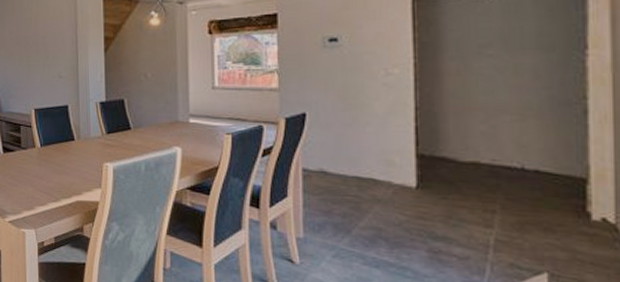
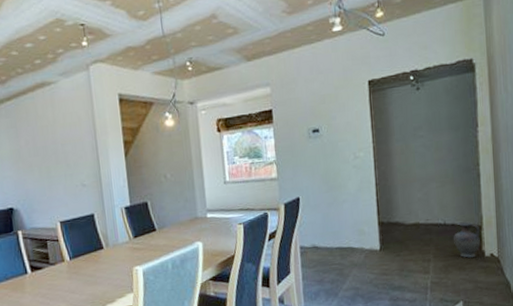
vase: none [537,169,584,218] -> present [454,221,480,258]

